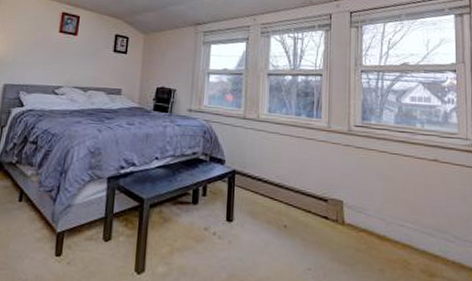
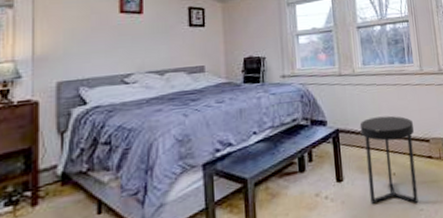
side table: none [256,165,312,261] -> present [359,115,419,204]

